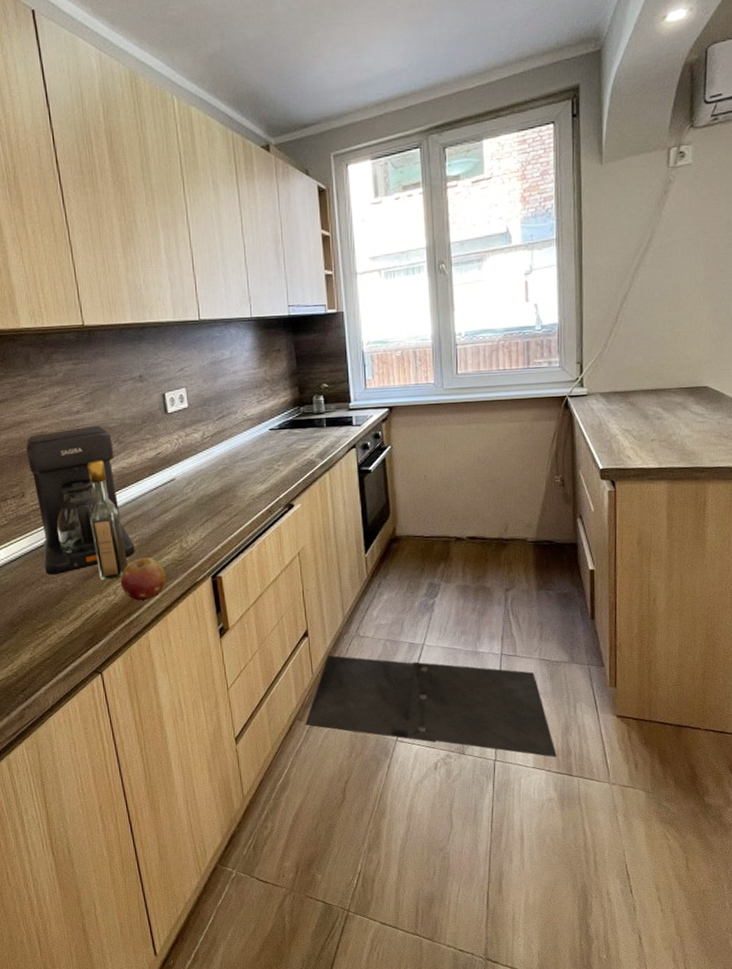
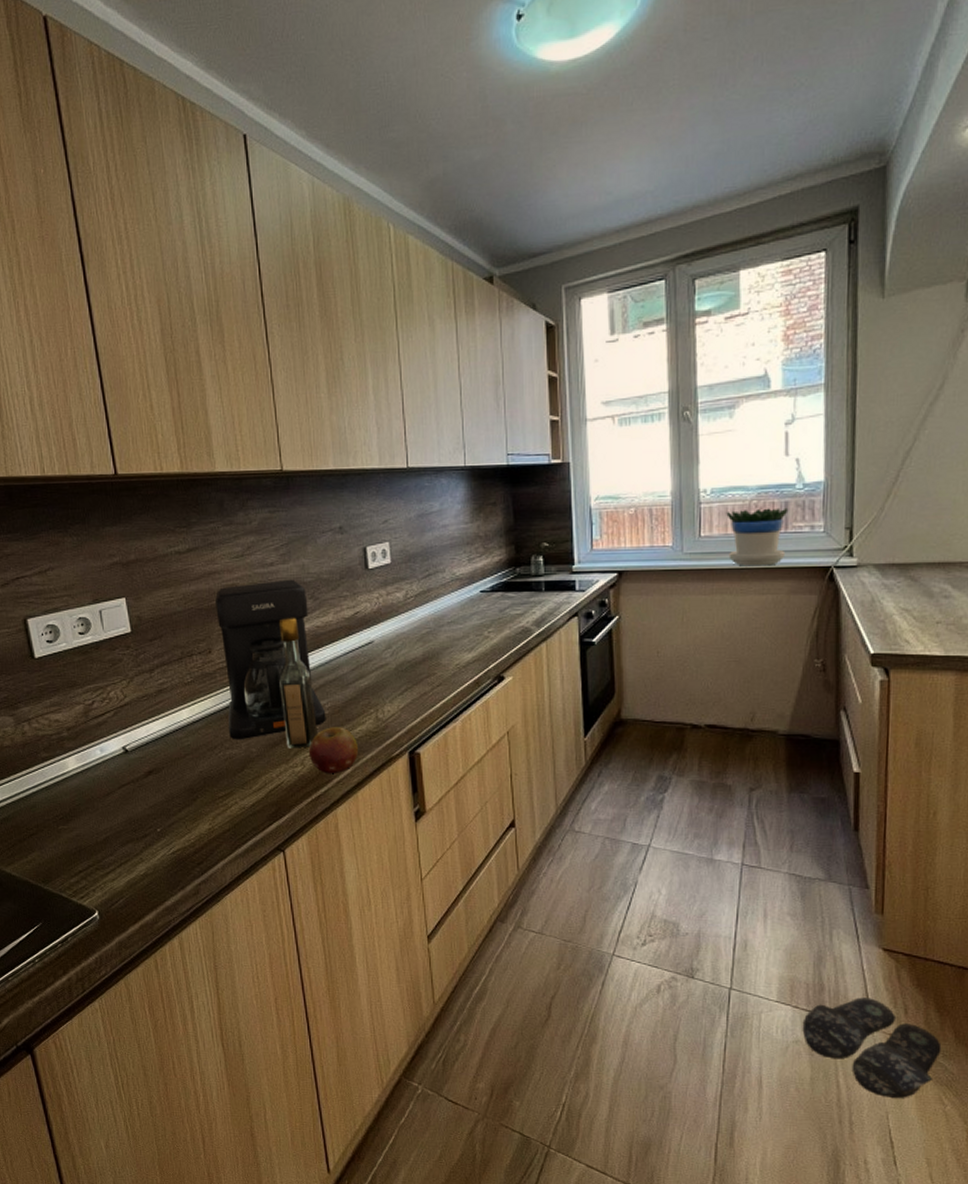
door mat: present [305,655,557,758] -> none [508,851,807,993]
flowerpot: none [478,346,530,399] -> present [726,507,789,566]
slippers: none [554,757,665,838] -> present [802,997,942,1098]

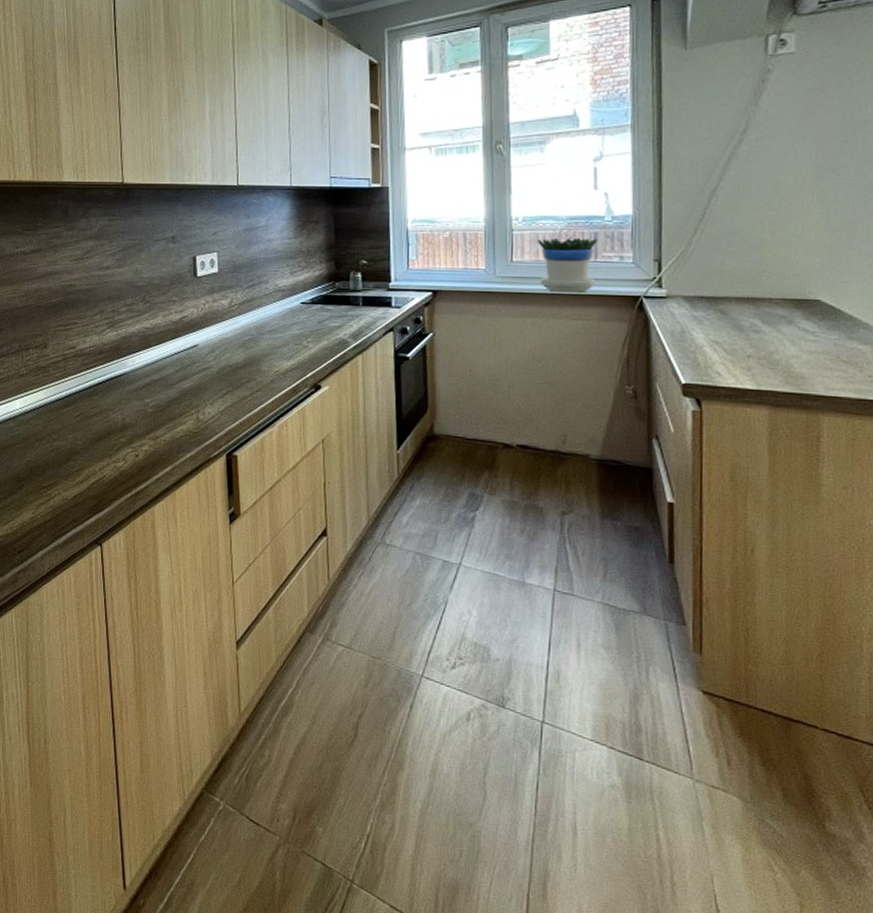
coffee maker: present [215,580,326,740] -> none [54,283,150,433]
bottle: present [278,617,317,749] -> none [108,317,141,444]
fruit: present [308,727,359,774] -> none [131,425,179,472]
slippers: present [802,997,942,1098] -> none [619,742,769,860]

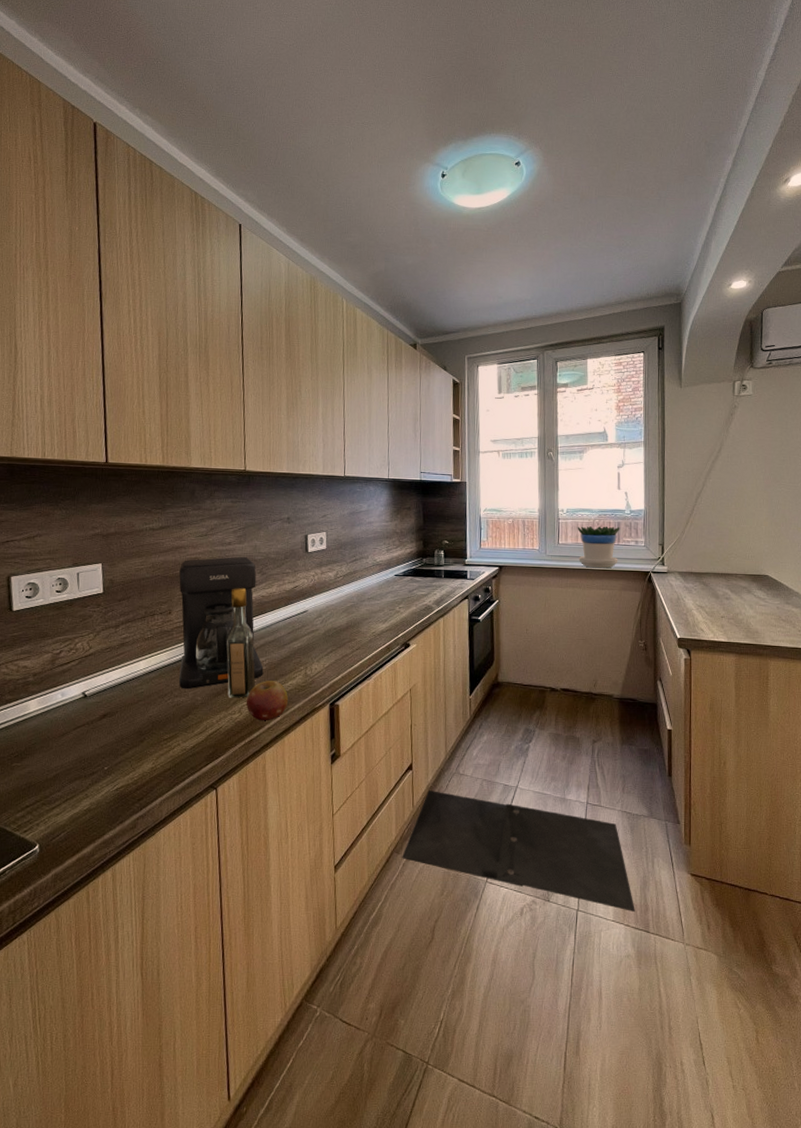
coffee maker: none [54,283,150,433] -> present [179,557,264,690]
bottle: none [108,317,141,444] -> present [226,587,255,698]
fruit: none [131,425,179,472] -> present [246,680,289,721]
door mat: none [316,562,623,733] -> present [402,790,635,913]

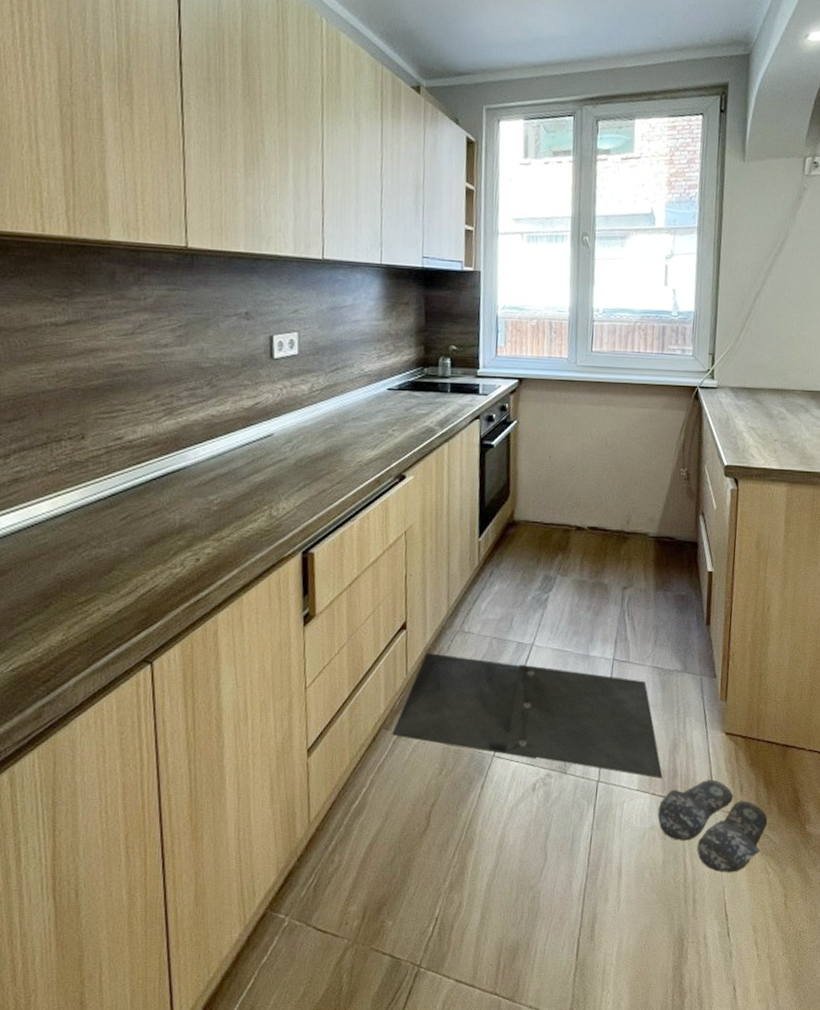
coffee maker: present [179,557,264,690] -> none [95,363,214,538]
bottle: present [226,587,255,698] -> none [163,403,203,548]
fruit: present [246,680,289,721] -> none [190,524,248,576]
flowerpot: present [577,526,620,569] -> none [615,330,665,383]
slippers: none [632,916,735,1004] -> present [658,779,768,872]

